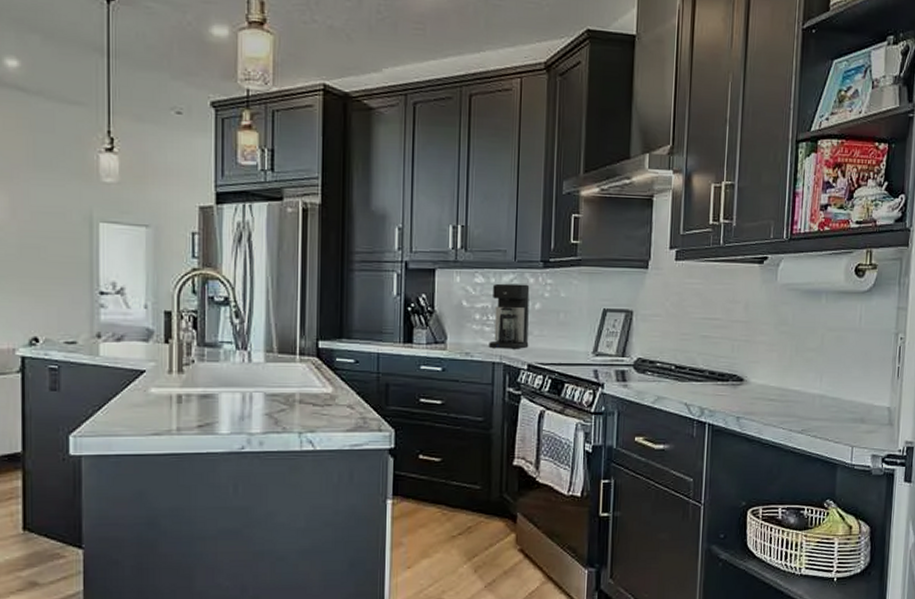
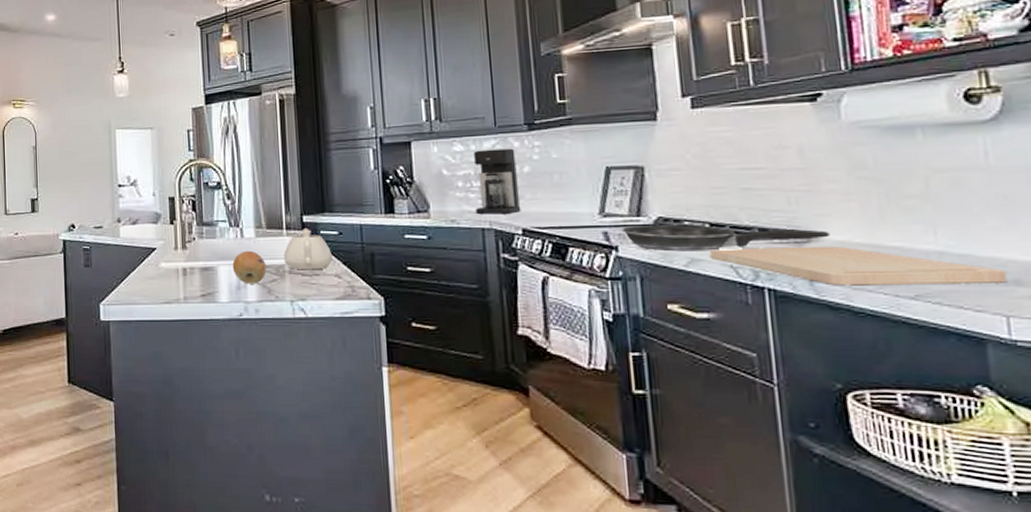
fruit: none [236,377,275,414] -> present [232,250,267,284]
teapot: none [294,354,347,400] -> present [283,228,333,270]
frying pan: none [609,365,756,390] -> present [622,225,830,252]
cutting board: none [671,388,857,422] -> present [709,246,1008,286]

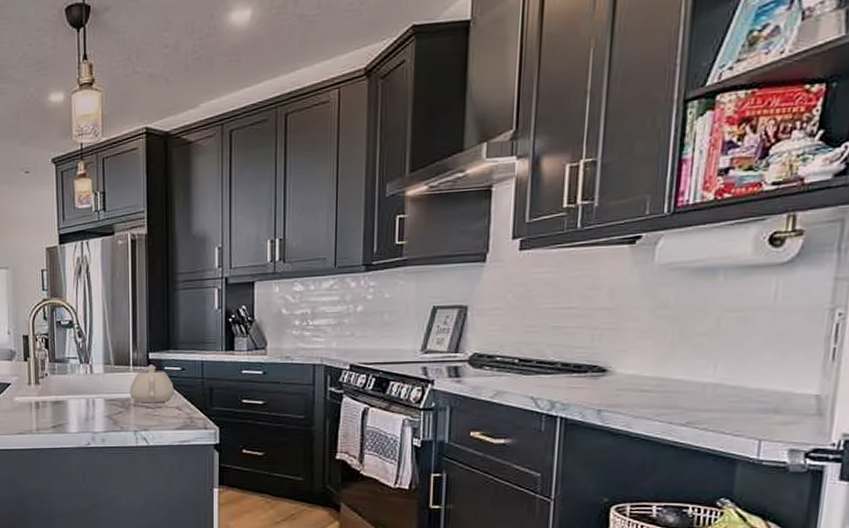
fruit: present [232,250,267,284] -> none [82,385,113,416]
coffee maker: present [474,148,521,216] -> none [309,288,351,352]
frying pan: present [622,225,830,252] -> none [440,360,623,385]
cutting board: present [709,246,1008,286] -> none [514,379,769,415]

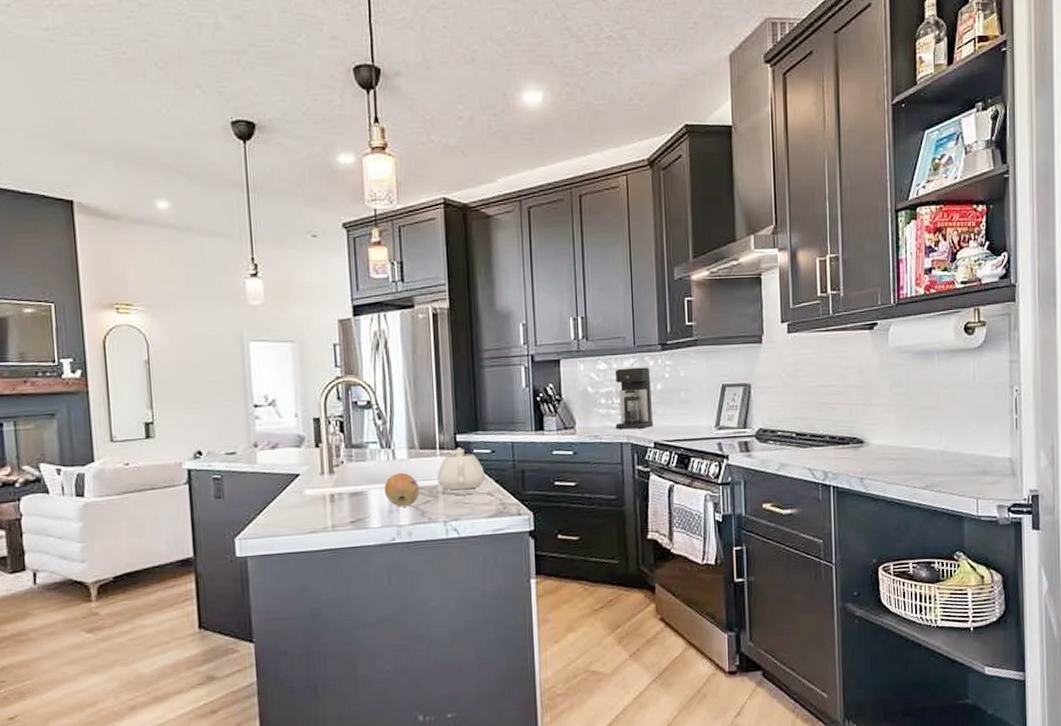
fruit: none [82,385,113,416] -> present [384,472,420,507]
coffee maker: none [309,288,351,352] -> present [615,367,654,430]

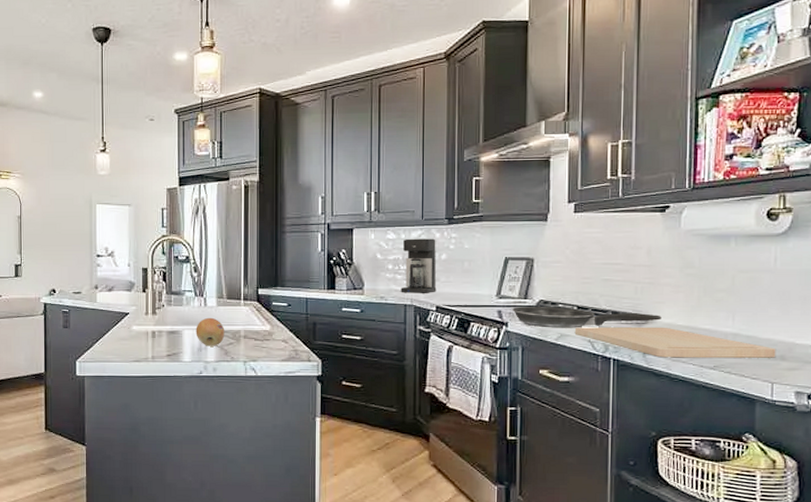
teapot: present [436,447,486,491] -> none [240,300,282,336]
frying pan: none [732,435,876,458] -> present [512,307,662,328]
cutting board: none [794,449,979,481] -> present [574,327,776,358]

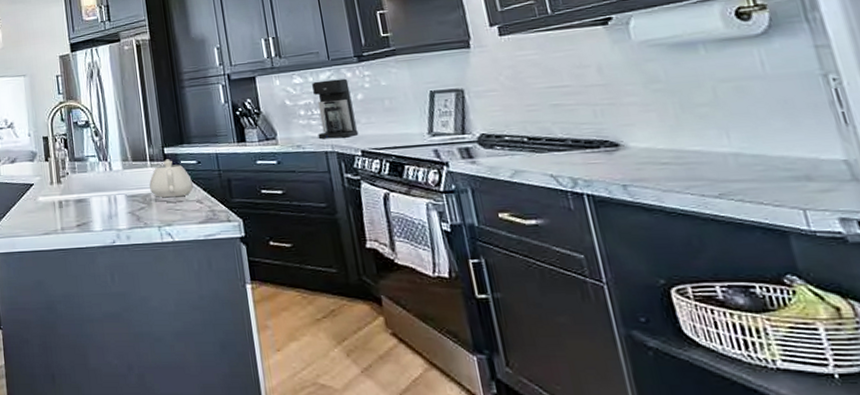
fruit: present [196,317,225,346] -> none [103,182,135,213]
teapot: none [240,300,282,336] -> present [149,159,194,198]
frying pan: present [512,307,662,328] -> none [450,139,636,165]
cutting board: present [574,327,776,358] -> none [530,152,799,189]

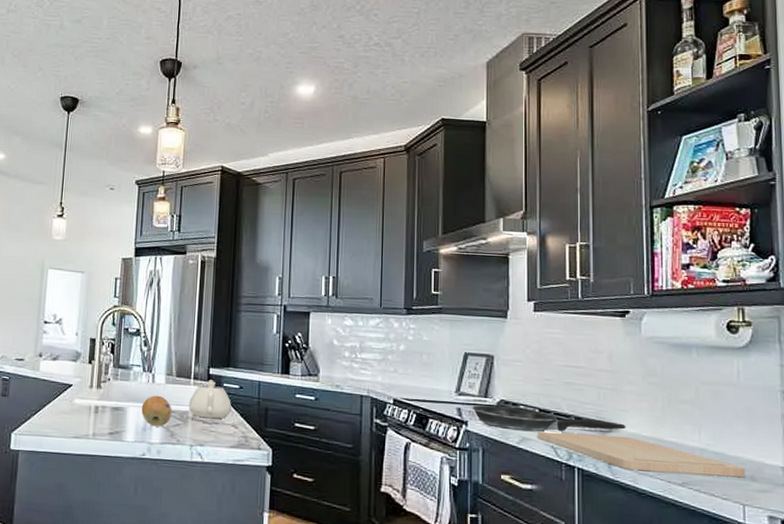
fruit: none [103,182,135,213] -> present [141,395,172,427]
coffee maker: present [312,78,359,140] -> none [357,326,394,386]
frying pan: none [450,139,636,165] -> present [472,405,626,432]
cutting board: none [530,152,799,189] -> present [537,431,746,478]

